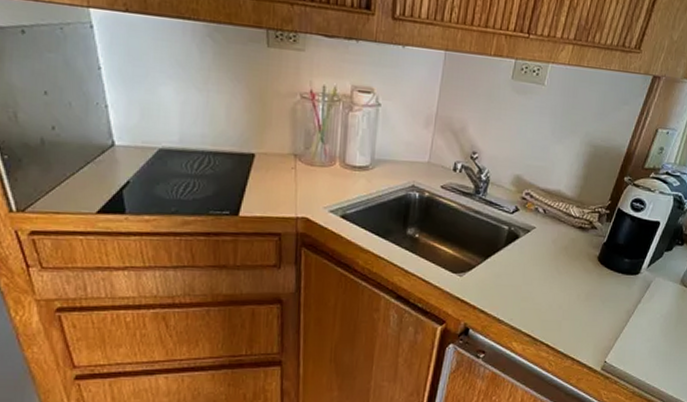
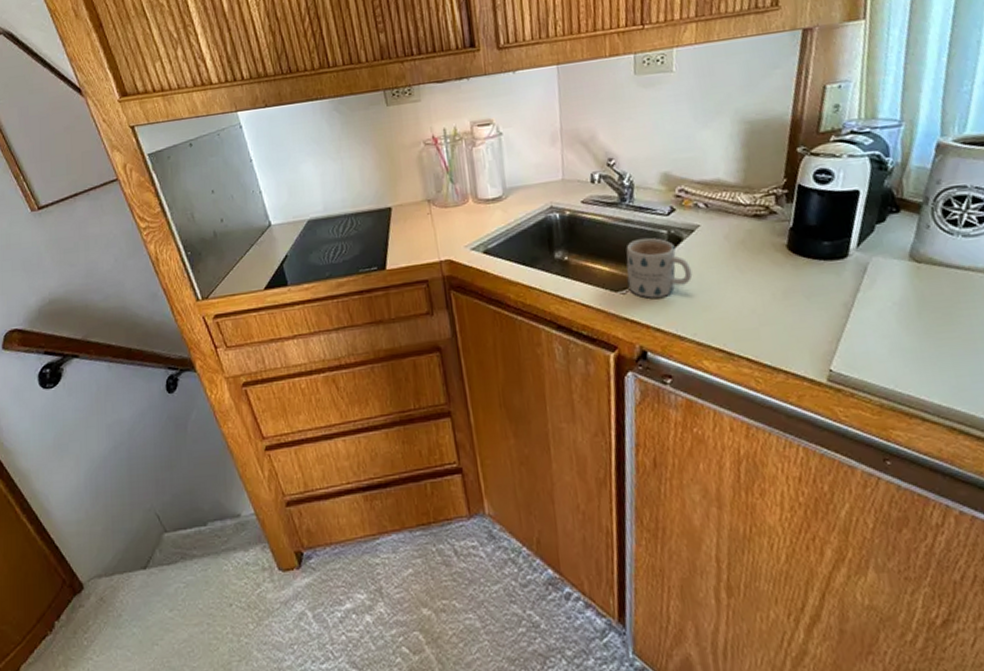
mug: none [465,229,521,284] -> present [626,237,693,298]

